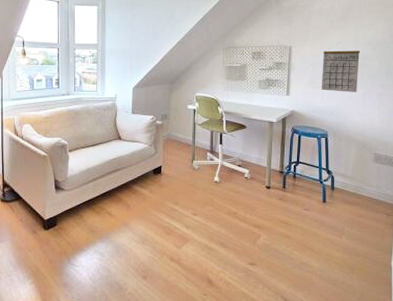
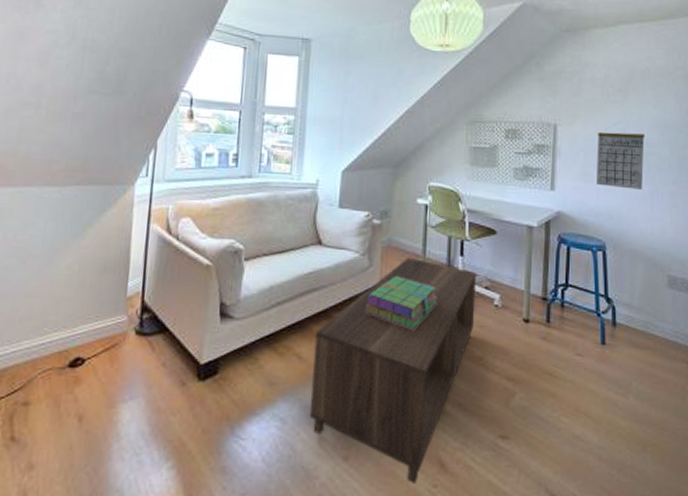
coffee table: none [119,146,231,293] -> present [309,257,476,484]
stack of books: none [153,160,204,195] -> present [364,276,438,330]

